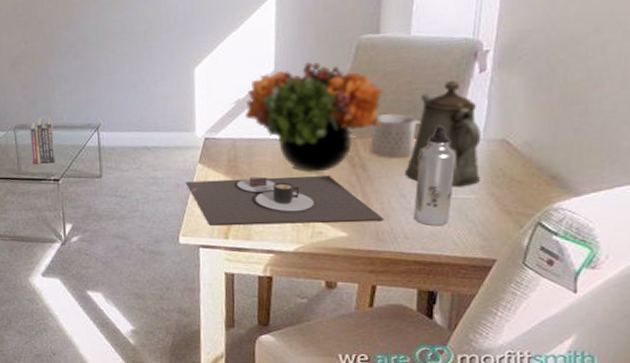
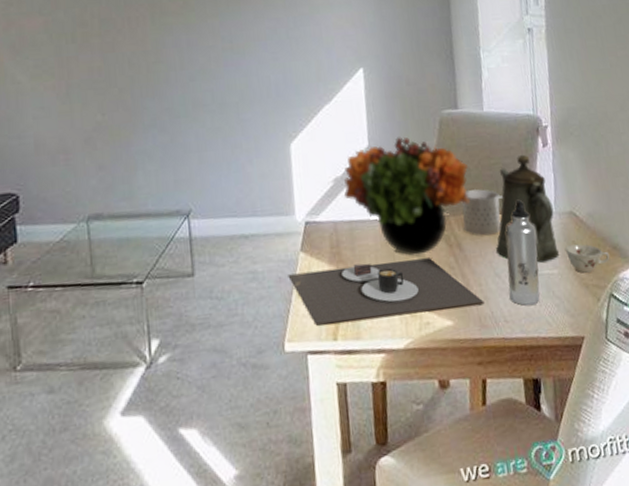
books: present [30,118,56,164] -> none [107,204,139,264]
teacup: none [488,172,545,200] -> present [564,244,610,273]

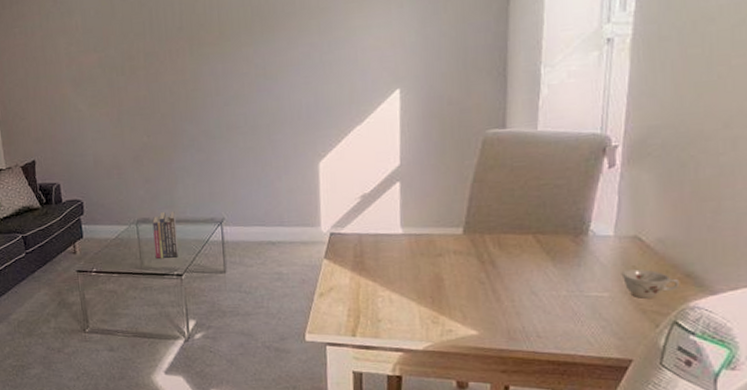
books: none [107,204,139,264] -> present [152,212,179,259]
place setting: present [288,258,485,326] -> none [311,272,516,323]
flower arrangement: present [343,137,470,254] -> none [370,156,513,268]
mug: present [461,189,503,236] -> none [499,209,550,255]
coffee pot: present [496,154,560,262] -> none [536,175,614,283]
water bottle: present [506,200,540,306] -> none [545,222,588,324]

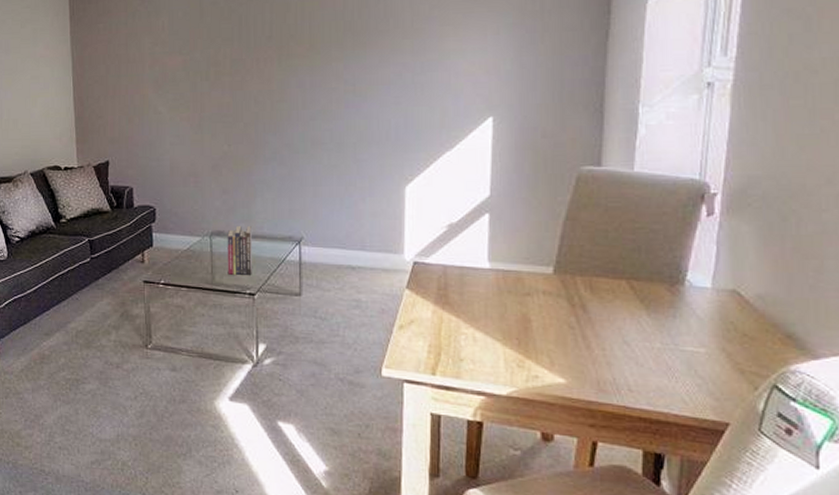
teacup: present [621,269,680,299] -> none [718,325,781,358]

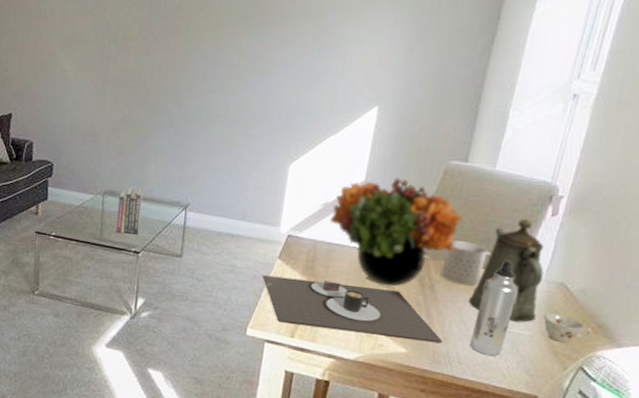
place setting: none [391,308,606,369] -> present [262,275,443,343]
flower arrangement: none [457,190,607,308] -> present [329,178,463,286]
mug: none [591,252,645,301] -> present [440,240,491,286]
coffee pot: none [629,221,711,337] -> present [469,218,544,322]
water bottle: none [638,270,684,379] -> present [470,261,518,356]
teacup: none [718,325,781,358] -> present [543,313,593,343]

